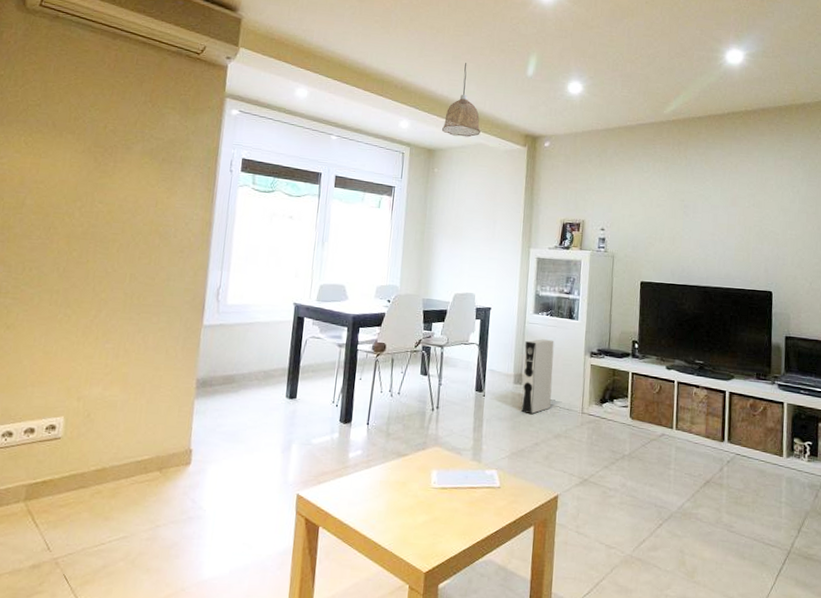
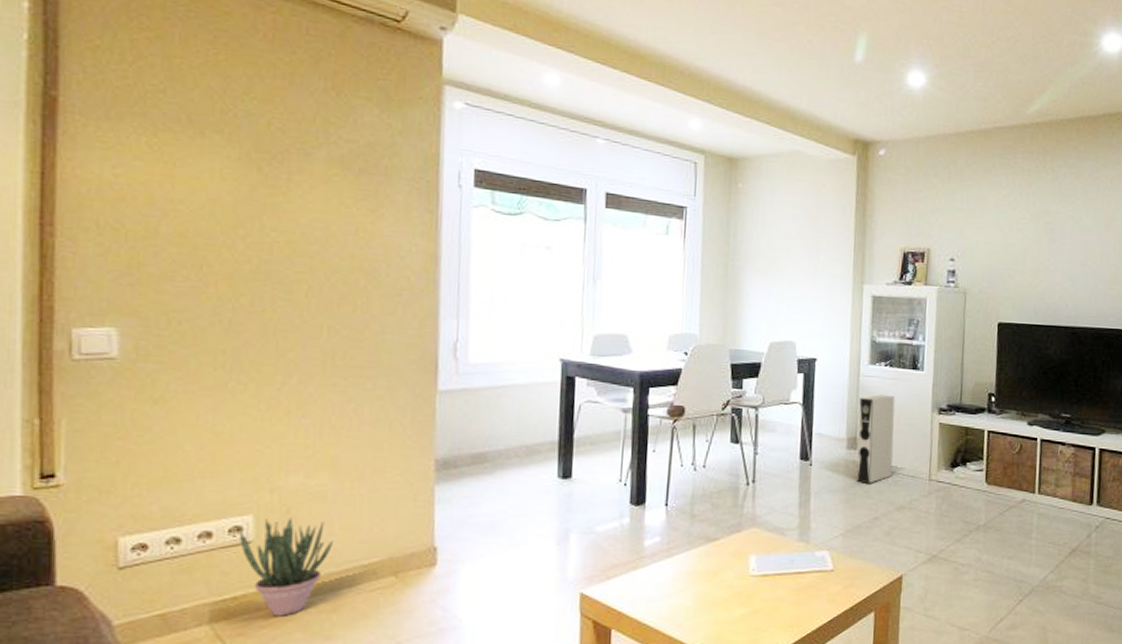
potted plant: none [52,420,119,499] -> present [239,517,335,616]
pendant lamp: present [442,63,481,137] -> none [746,43,796,143]

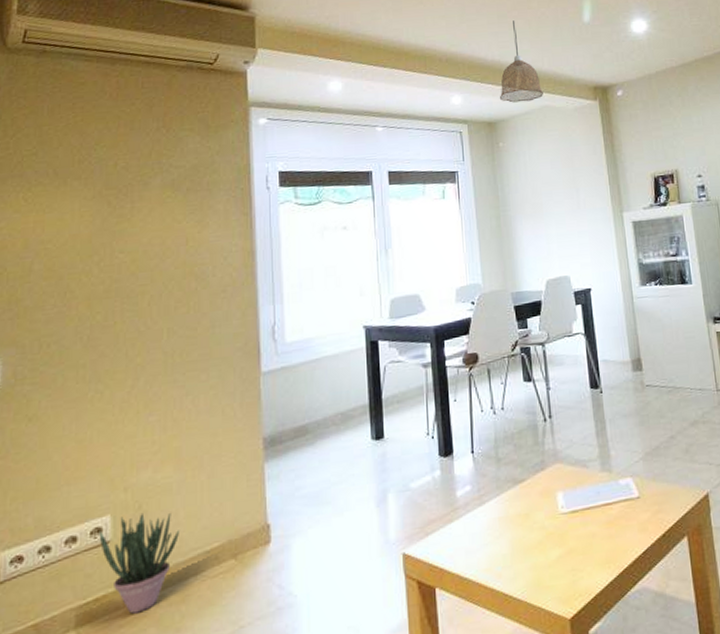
pendant lamp: none [746,43,796,143] -> present [500,20,543,103]
speaker: present [856,395,895,485] -> none [637,312,681,404]

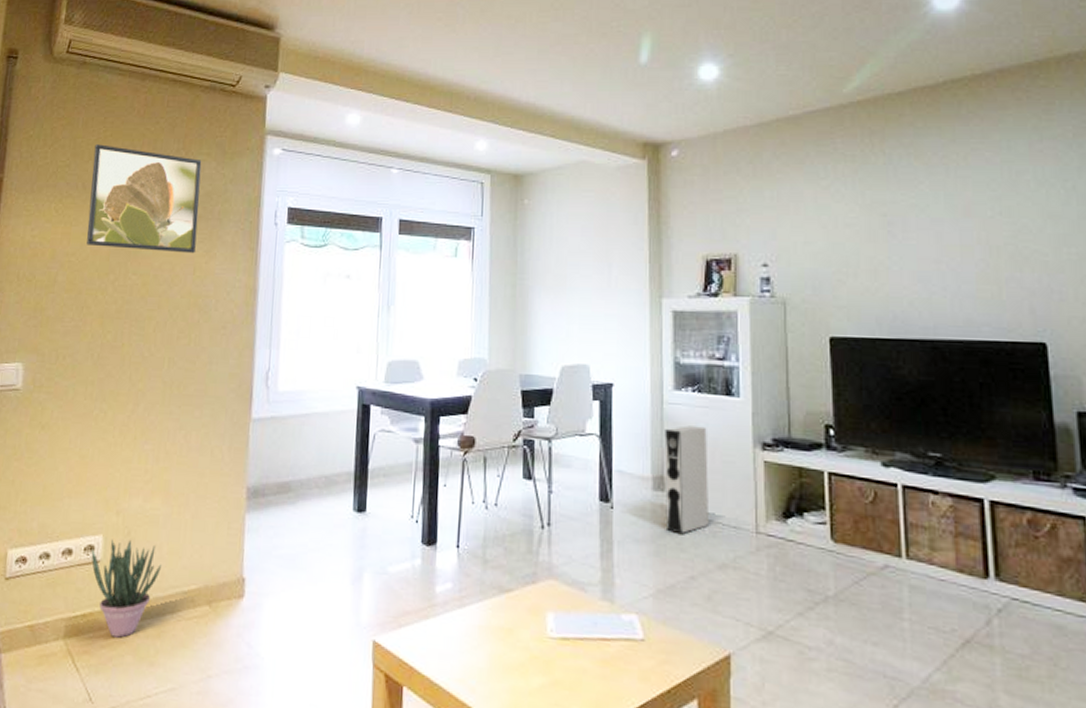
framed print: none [63,130,186,231] -> present [86,144,202,254]
pendant lamp: present [500,20,543,103] -> none [531,57,582,154]
speaker: none [637,312,681,404] -> present [664,425,710,535]

